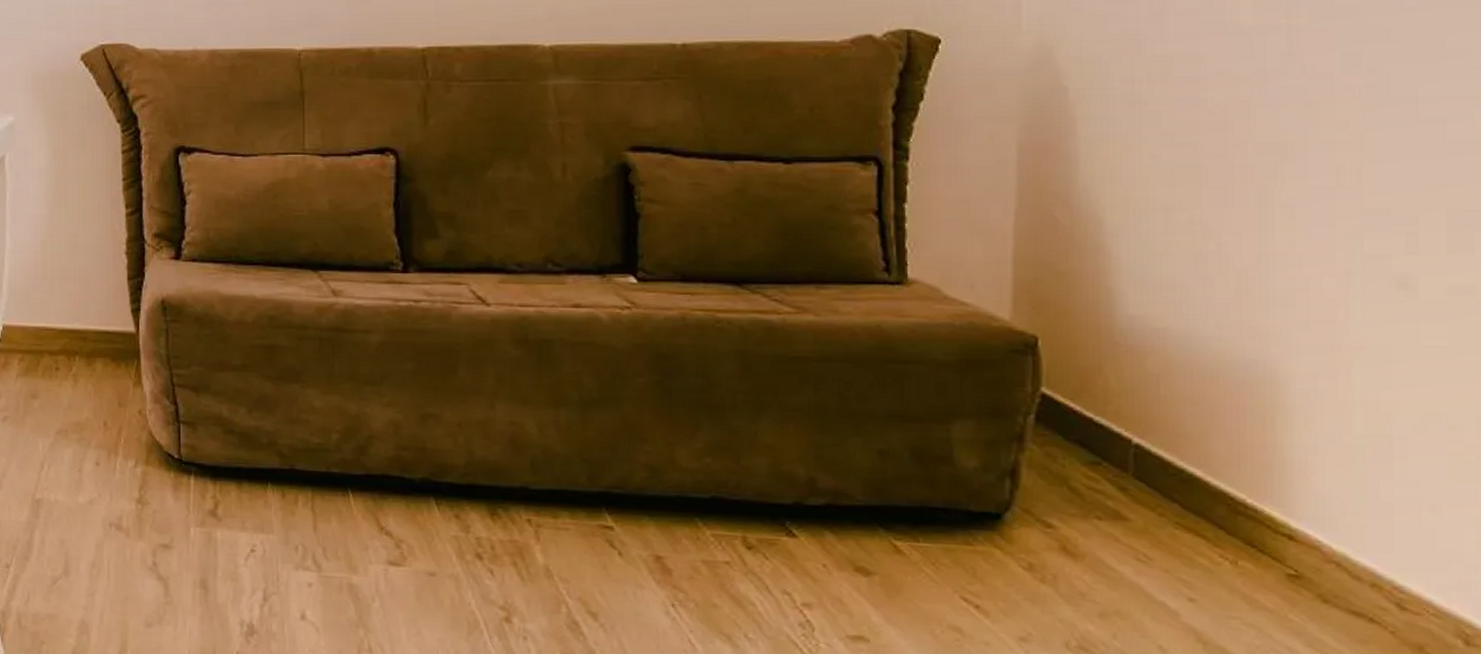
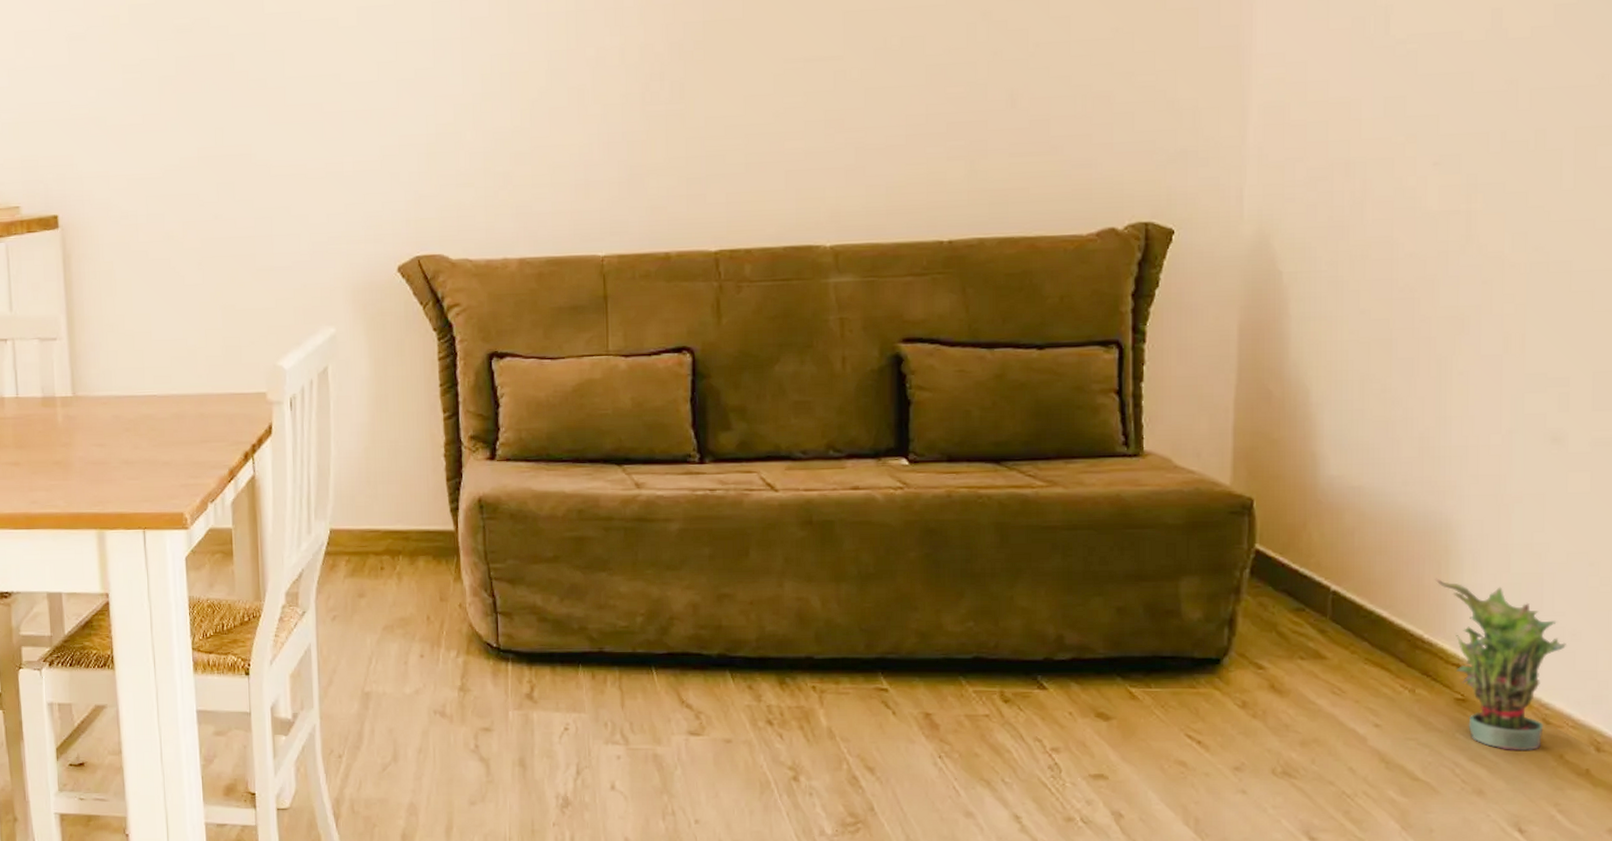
potted plant: none [1258,435,1423,640] -> present [1435,578,1566,751]

